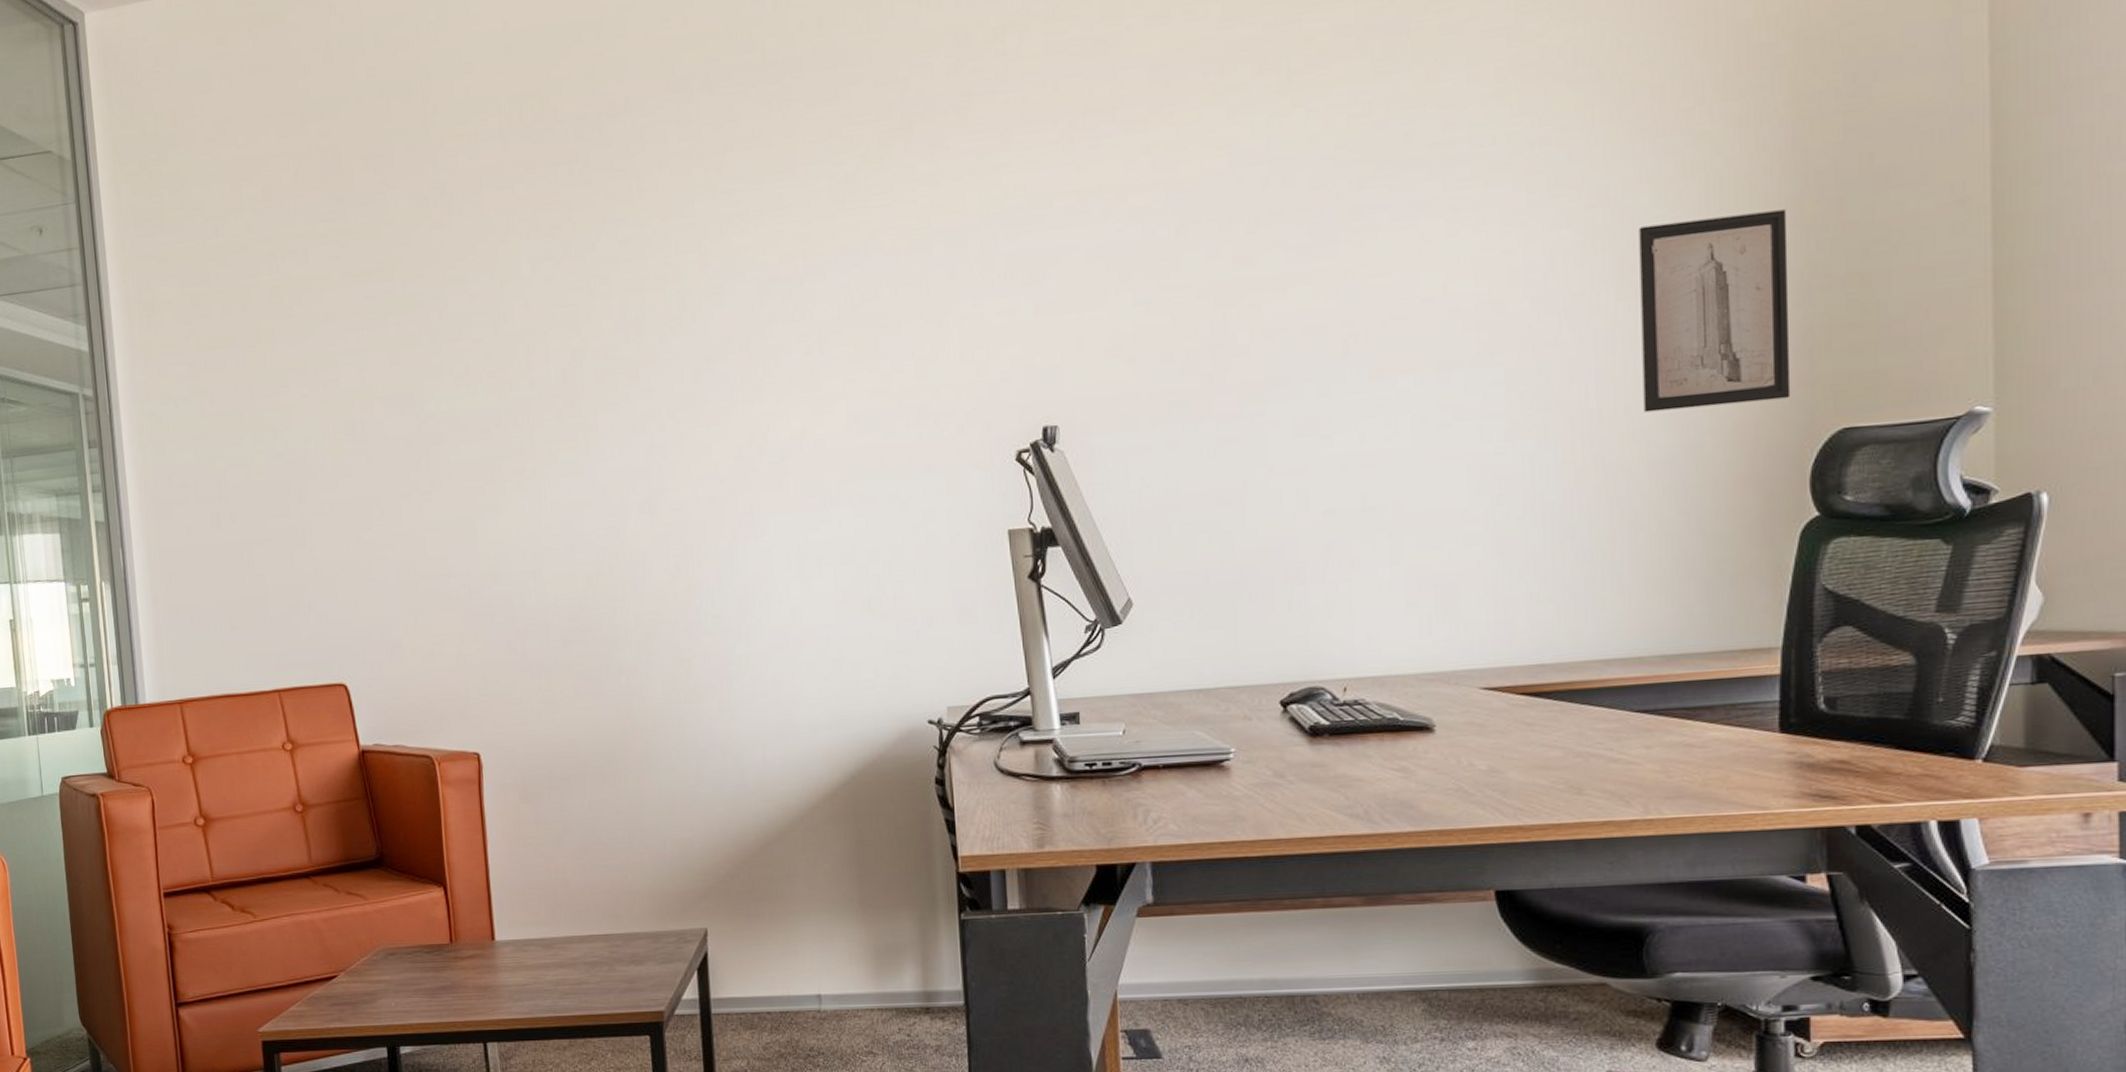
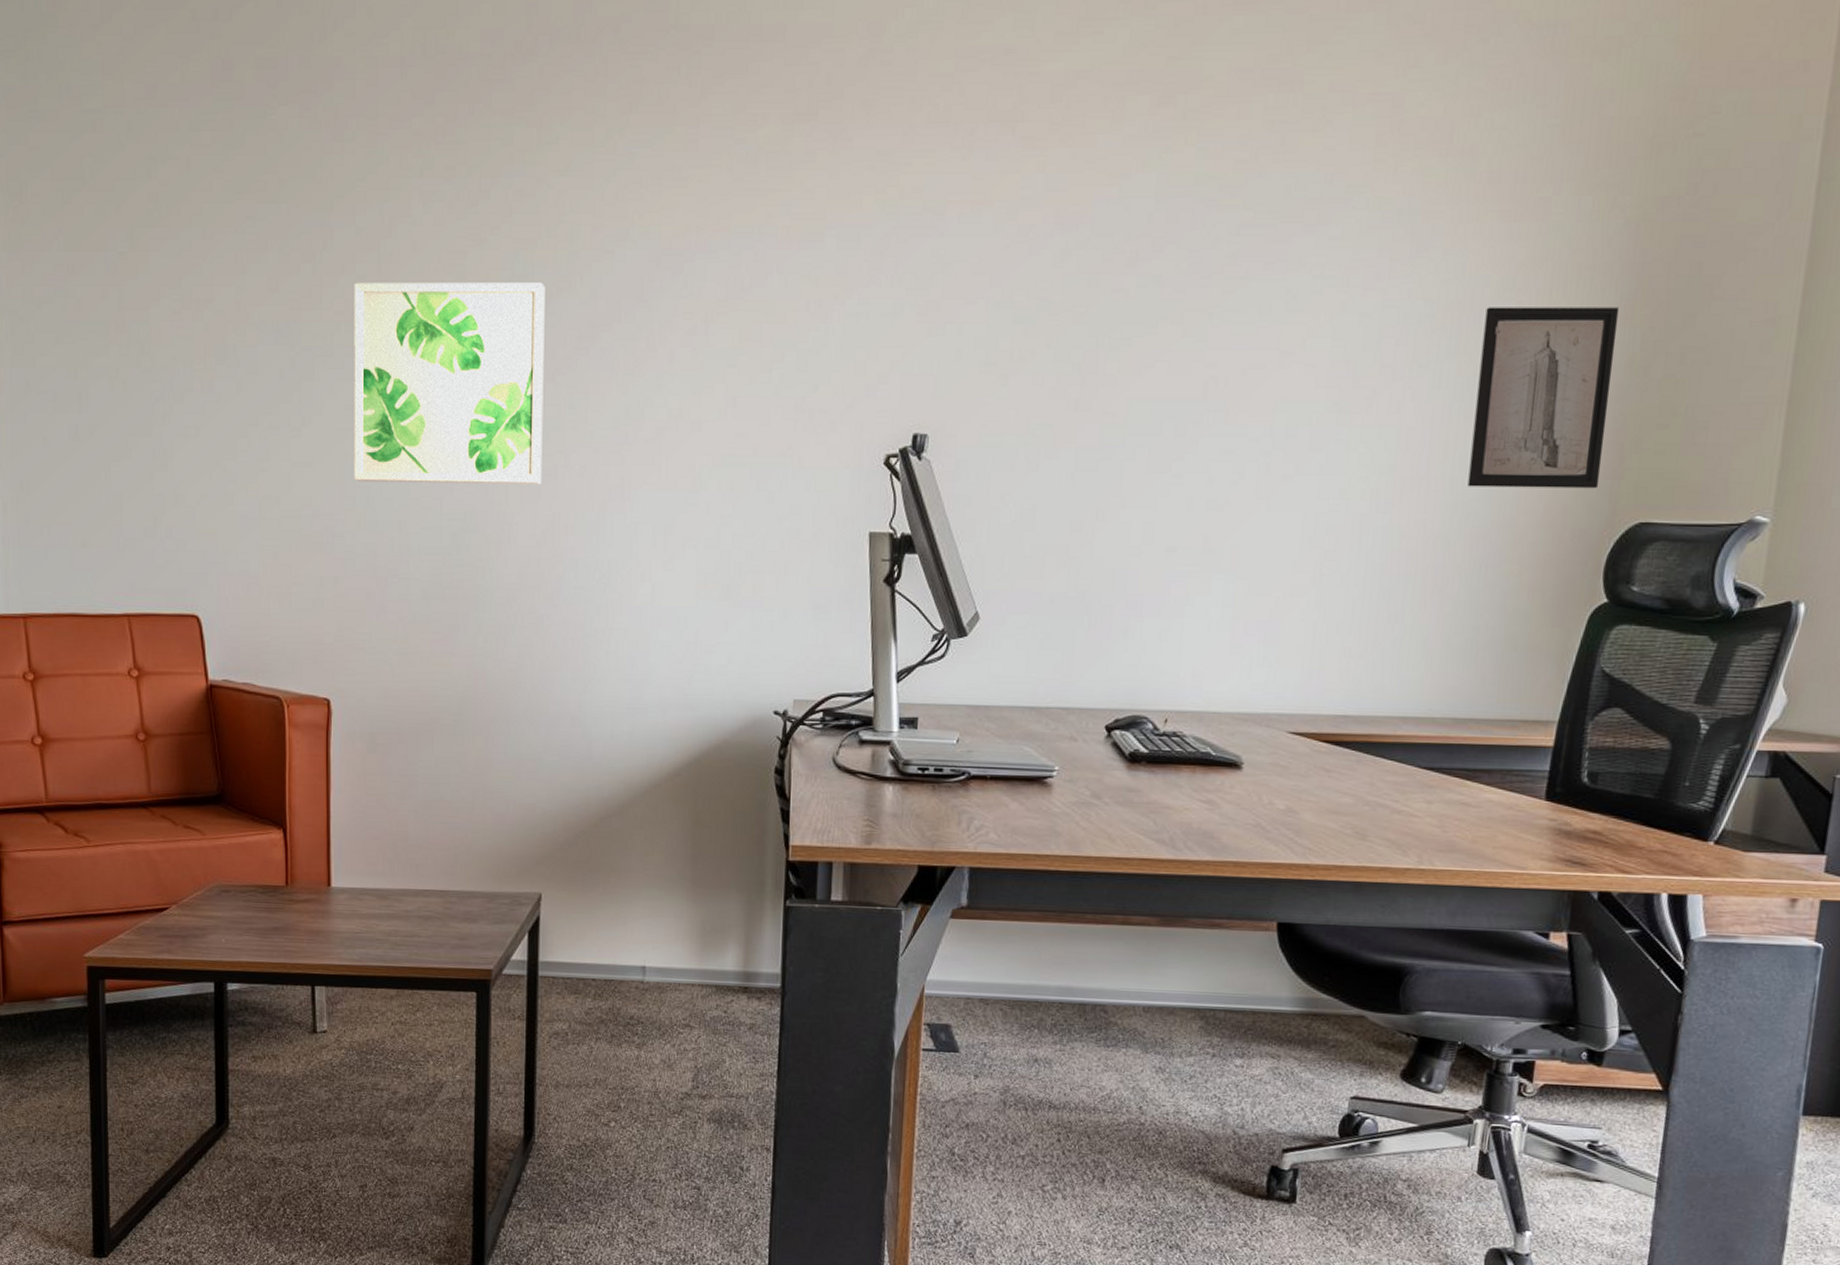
wall art: none [472,324,671,538] -> present [354,282,545,485]

